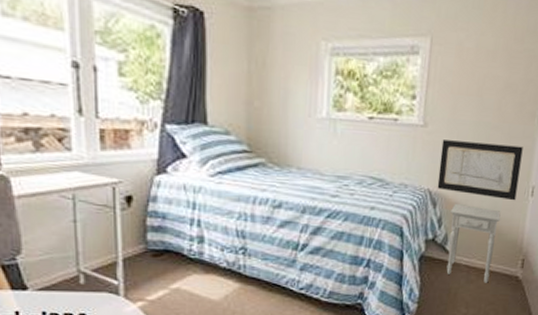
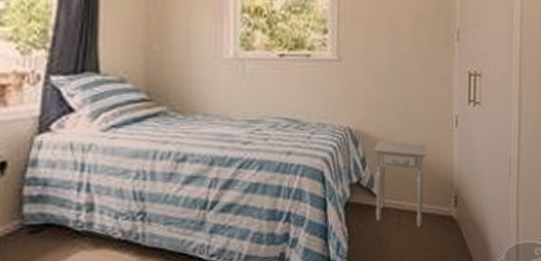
wall art: present [437,140,523,201] -> none [357,73,442,133]

